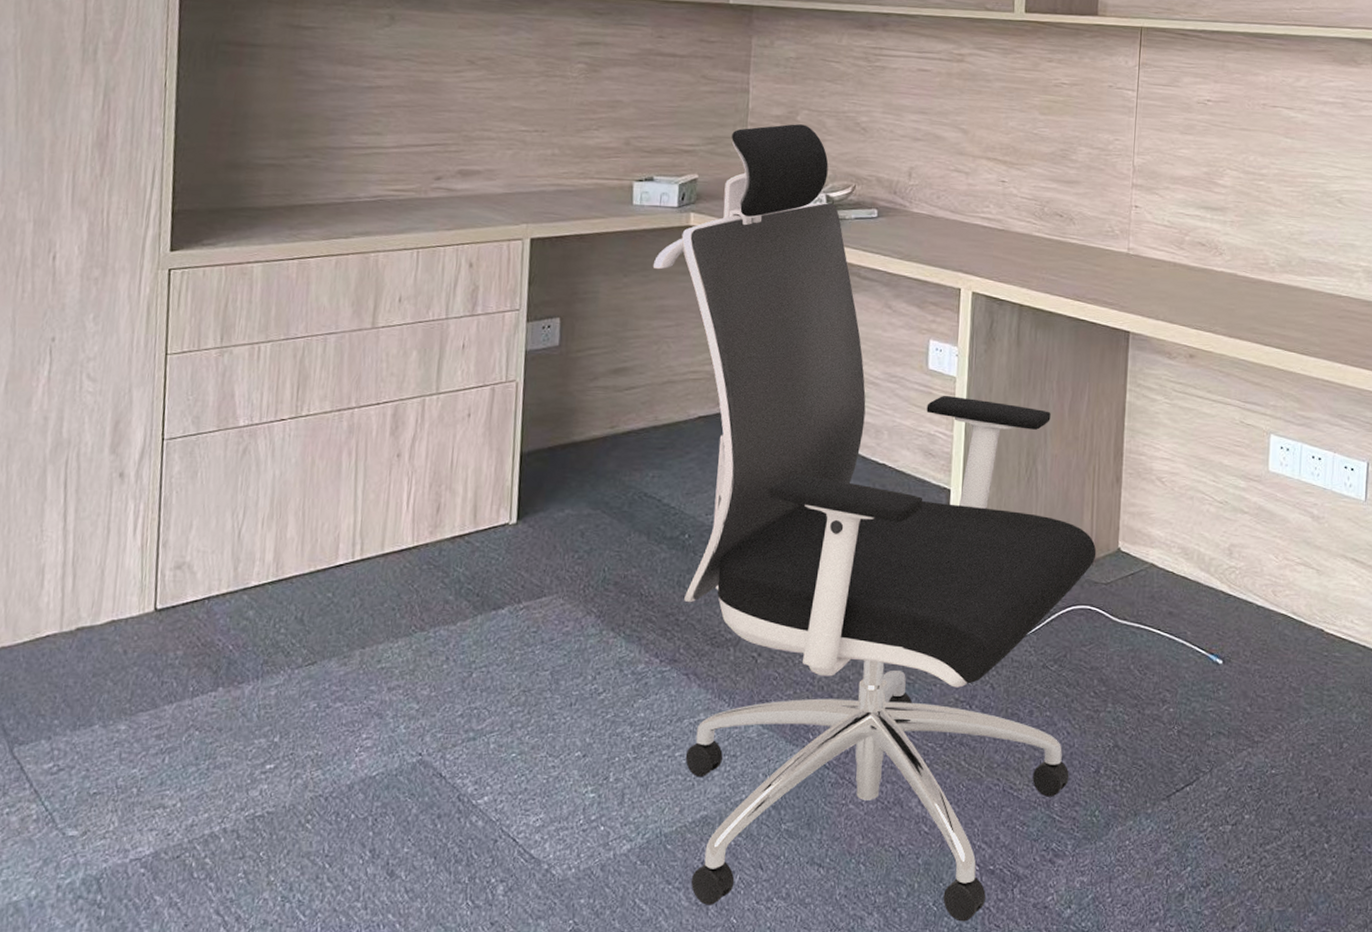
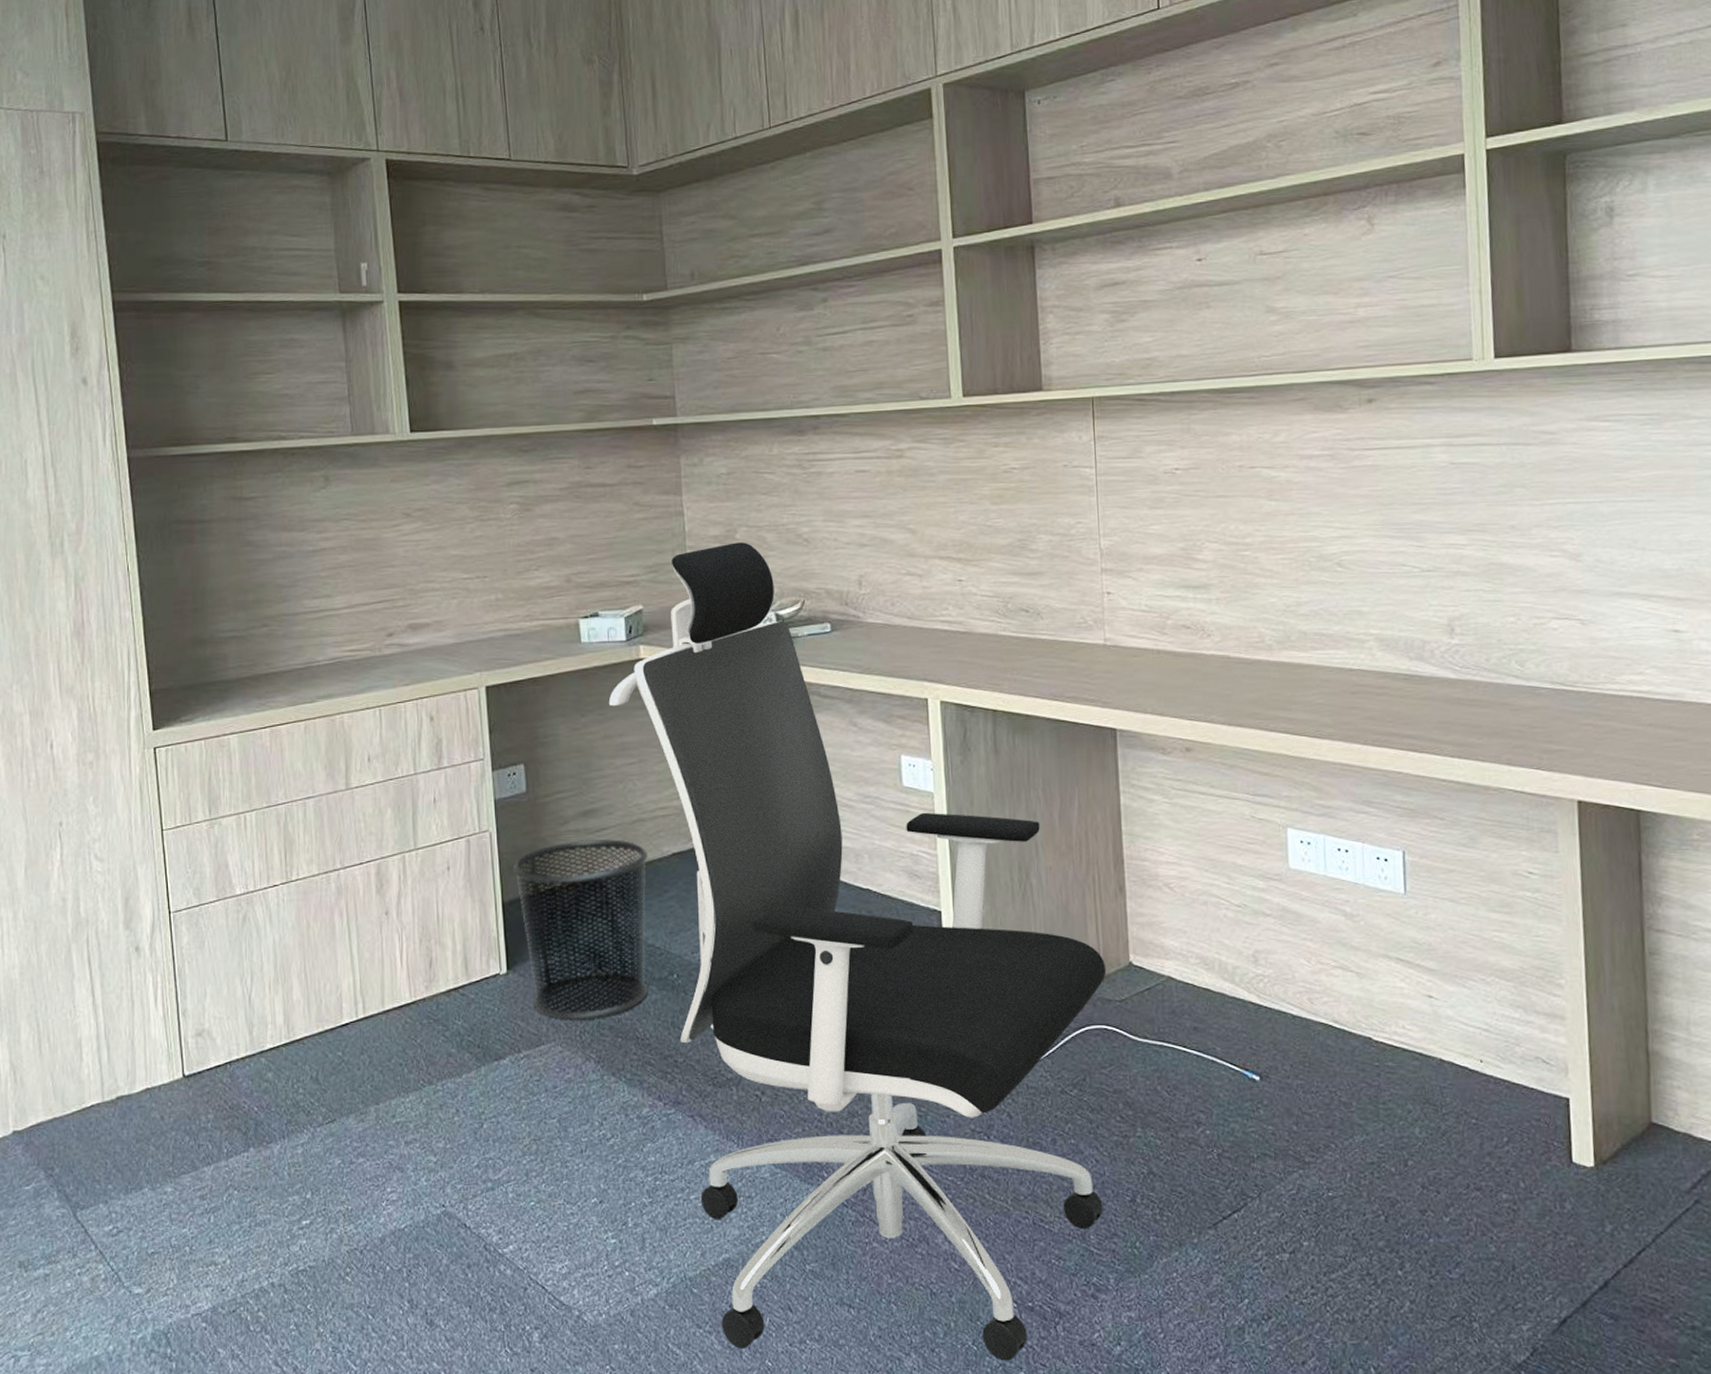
waste bin: none [535,397,674,574] -> present [512,839,649,1020]

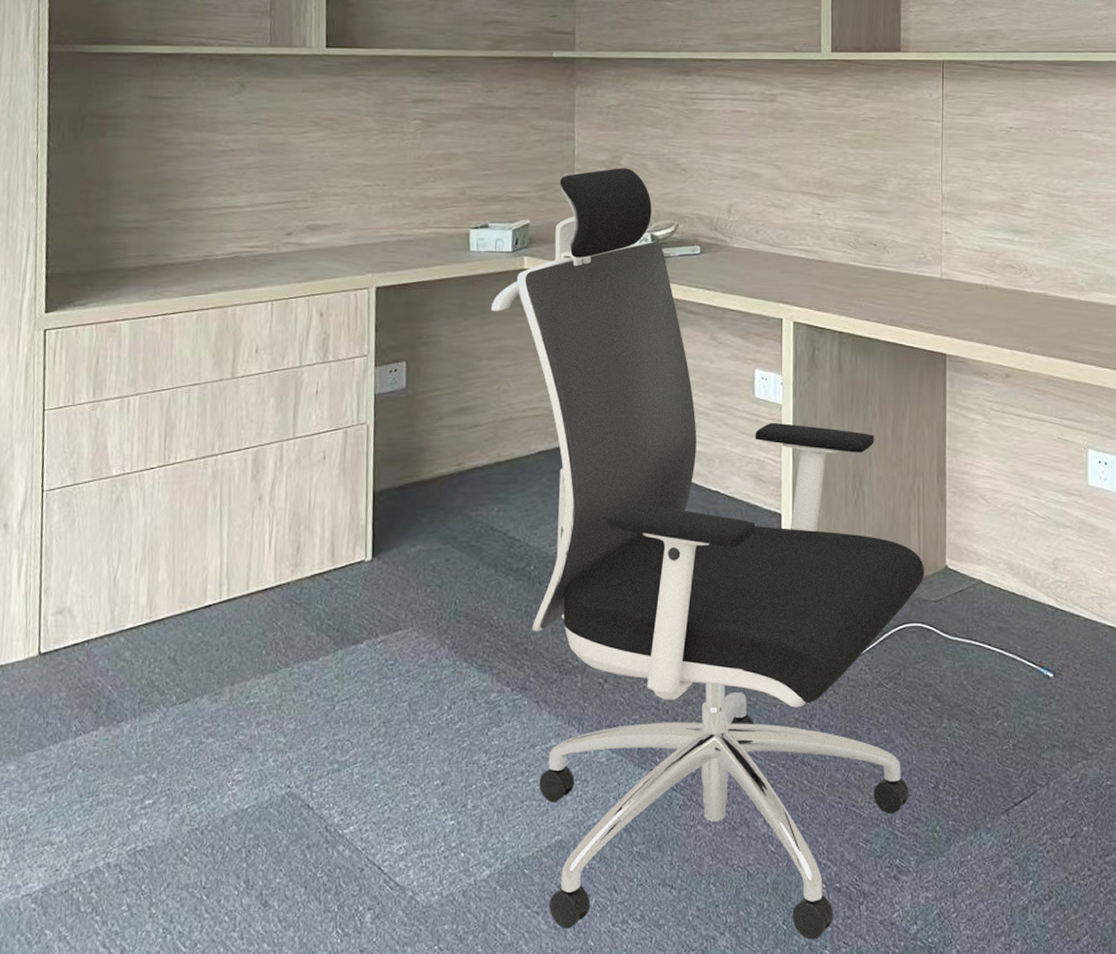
waste bin: present [512,839,649,1020] -> none [386,436,515,607]

